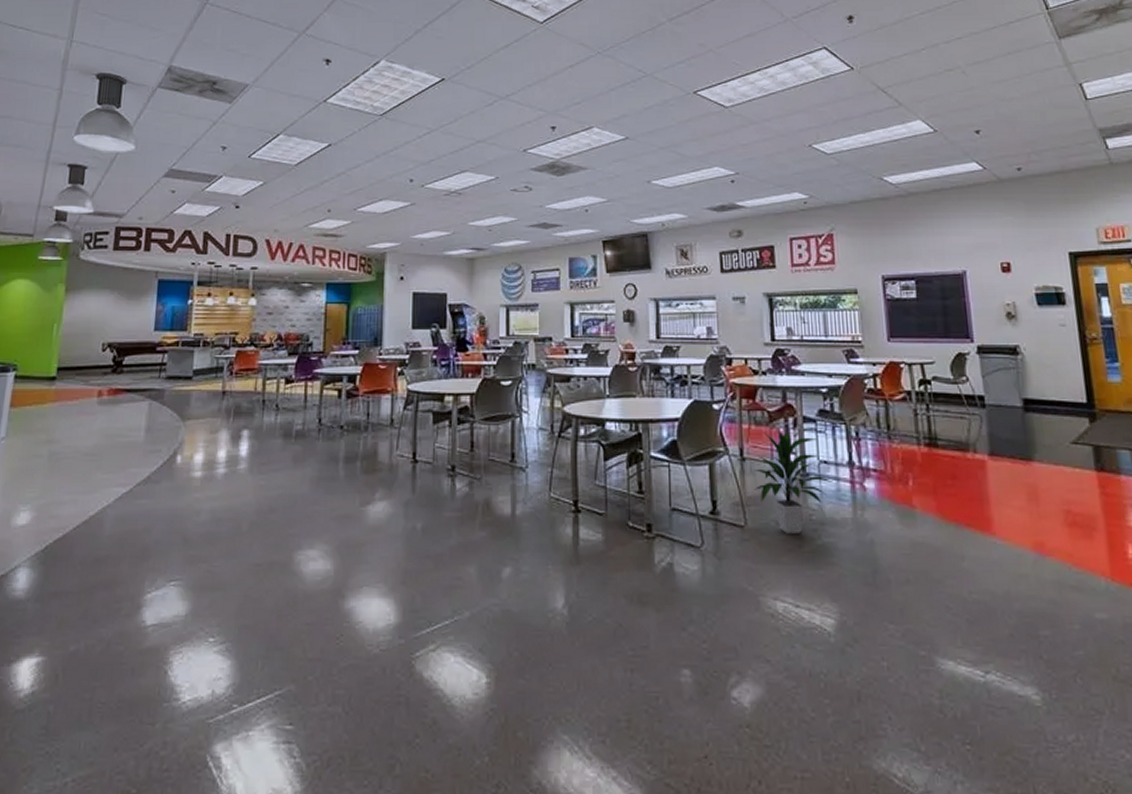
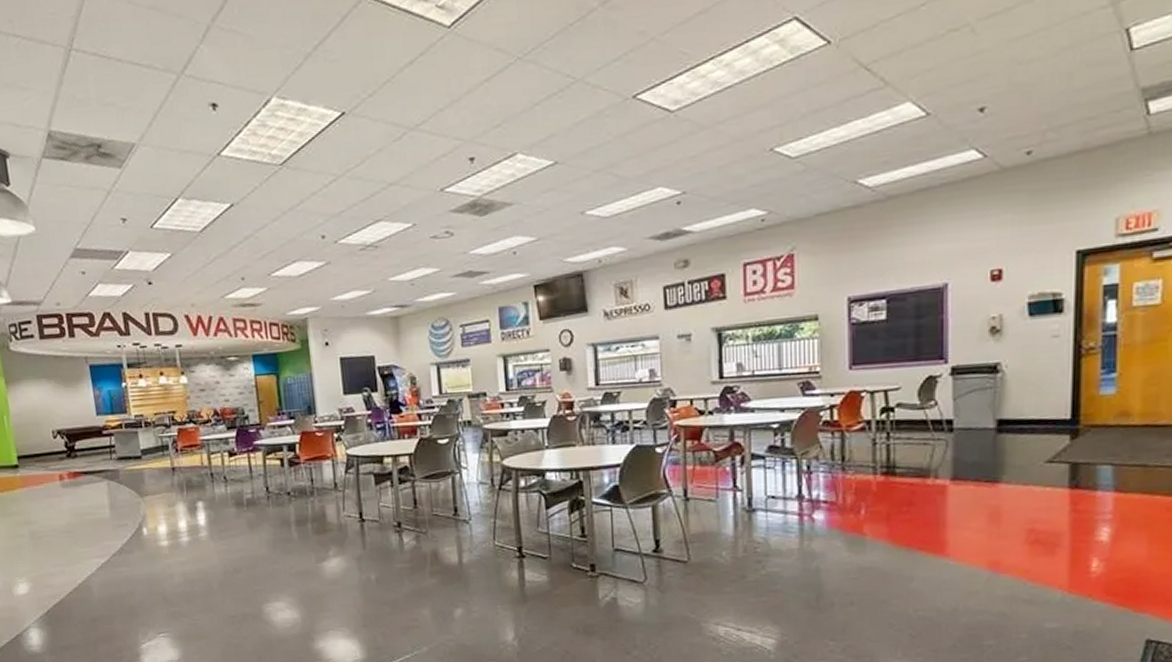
indoor plant: present [753,431,833,534] -> none [697,469,780,566]

